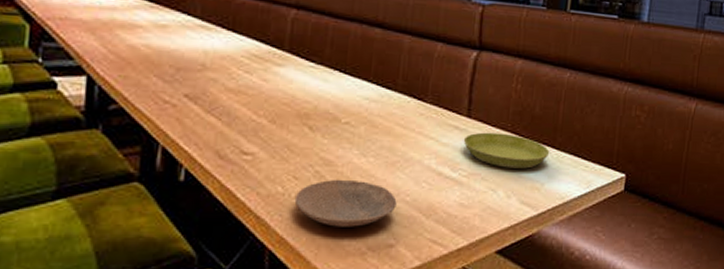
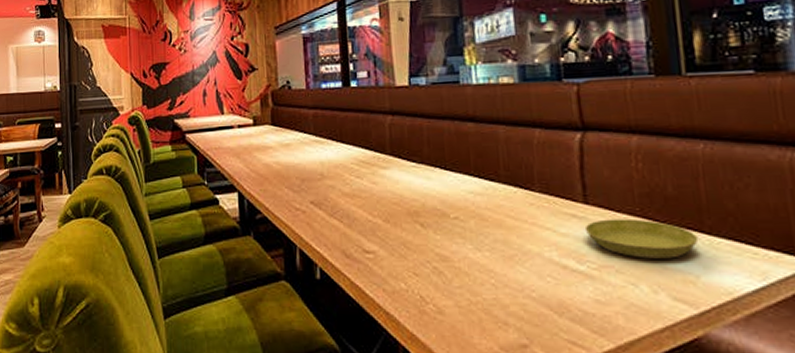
plate: present [294,179,397,227] -> none [418,274,523,325]

